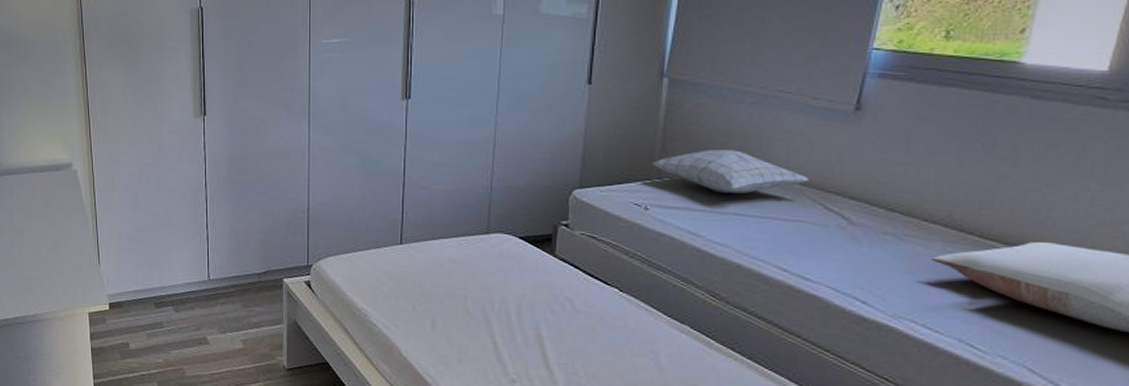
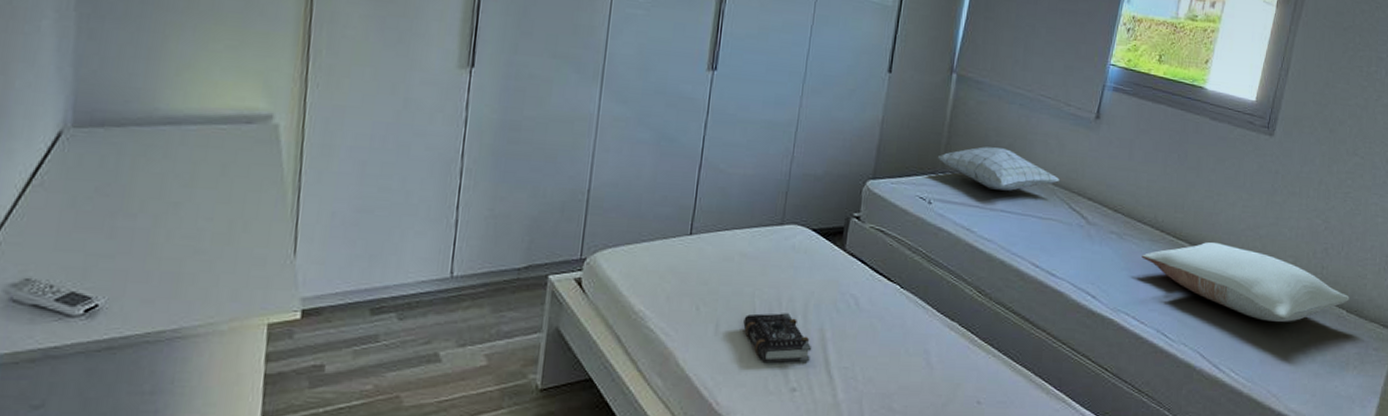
book: none [458,312,529,357] -> present [743,313,812,363]

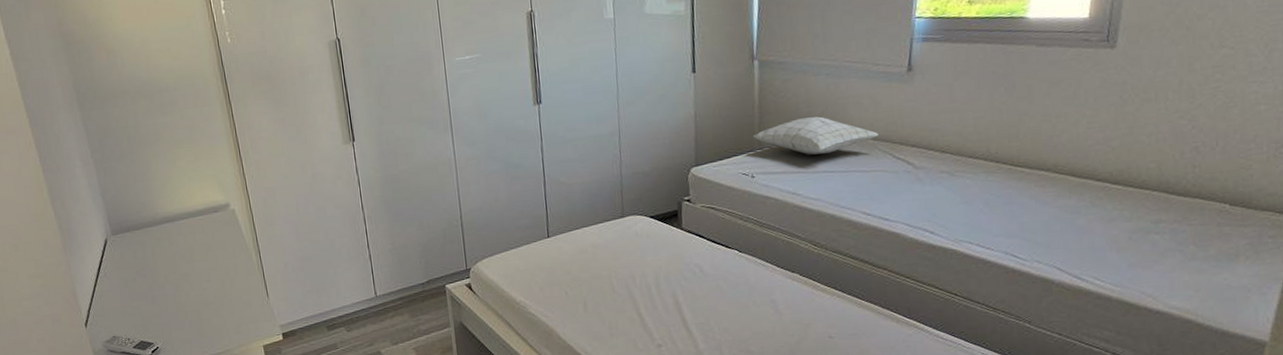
book: present [743,313,812,363] -> none [606,287,669,327]
pillow: present [1142,241,1349,322] -> none [978,162,1232,228]

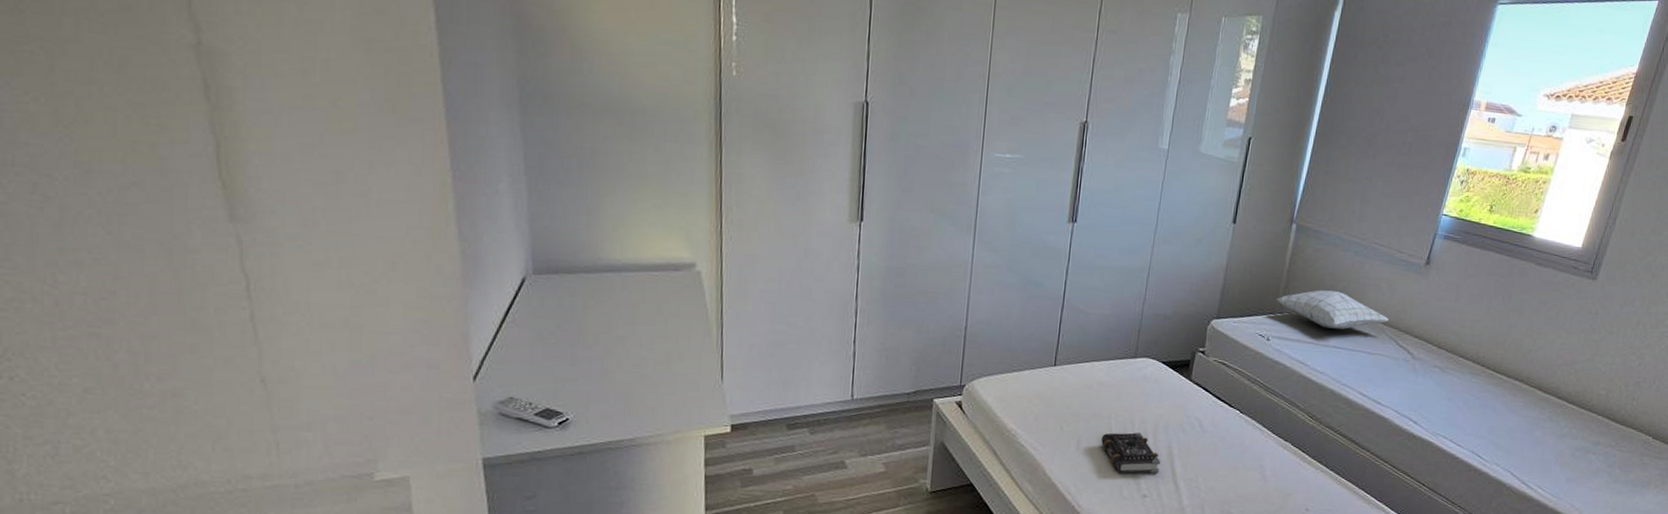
book: none [606,287,669,327] -> present [1101,432,1161,474]

